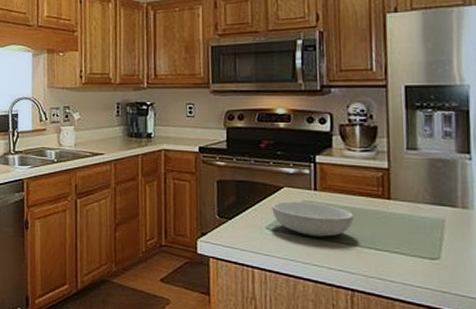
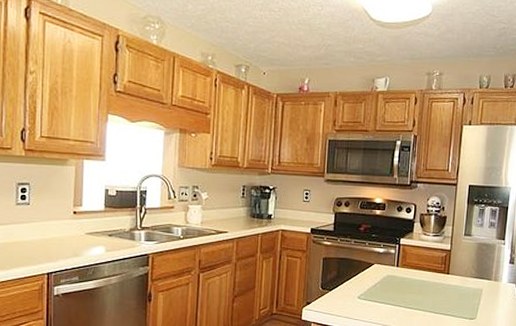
serving bowl: present [272,201,354,237] -> none [364,275,422,304]

